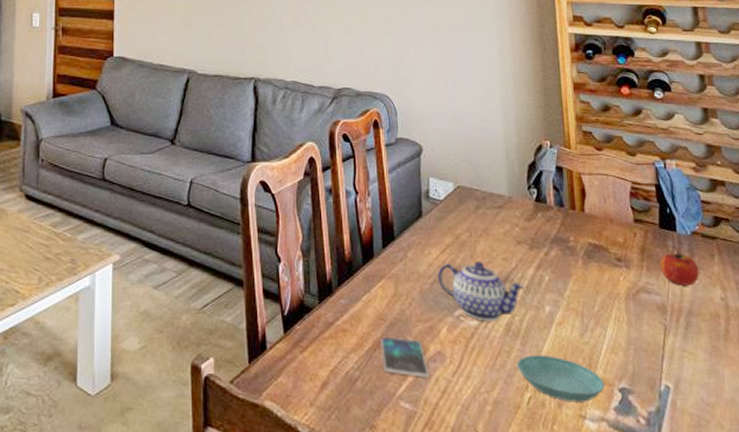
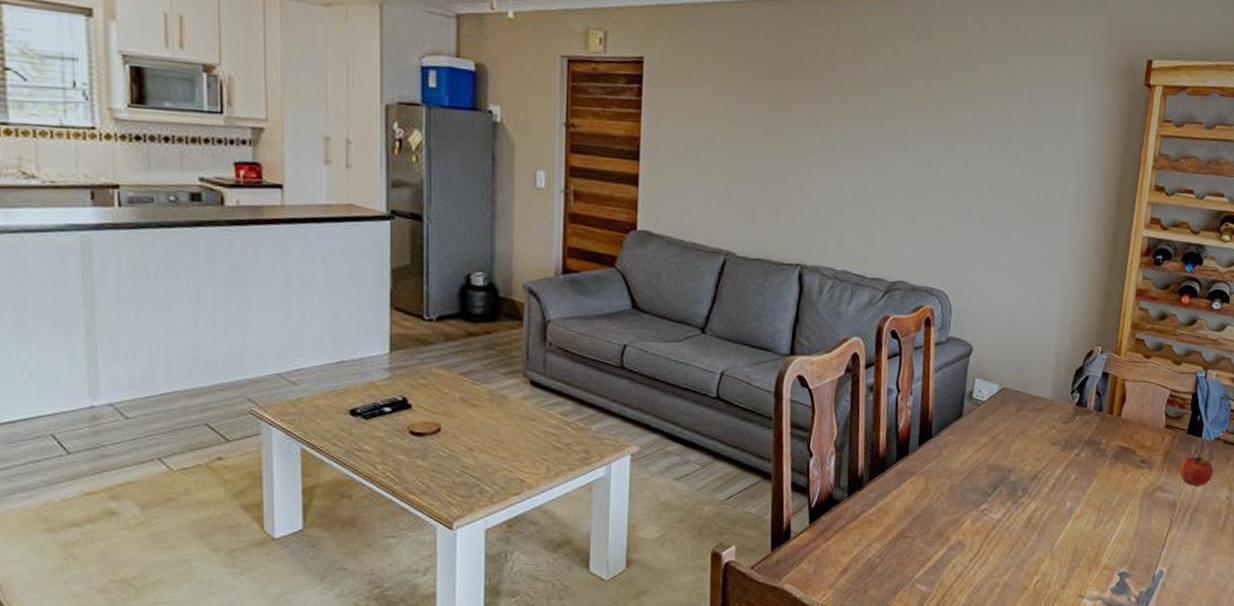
smartphone: present [381,338,430,378] -> none [903,529,948,564]
teapot: present [437,261,525,322] -> none [969,460,1051,515]
saucer: present [517,354,605,402] -> none [1031,544,1107,584]

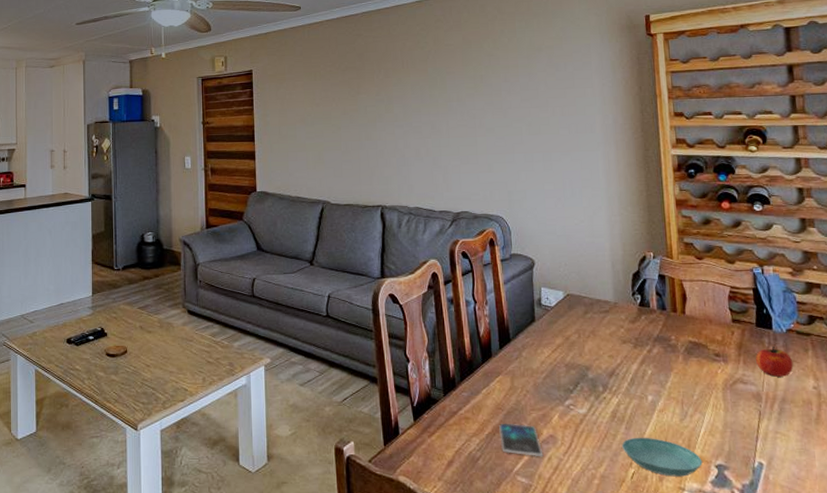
smartphone: none [903,529,948,564] -> present [499,424,544,457]
saucer: none [1031,544,1107,584] -> present [622,437,703,477]

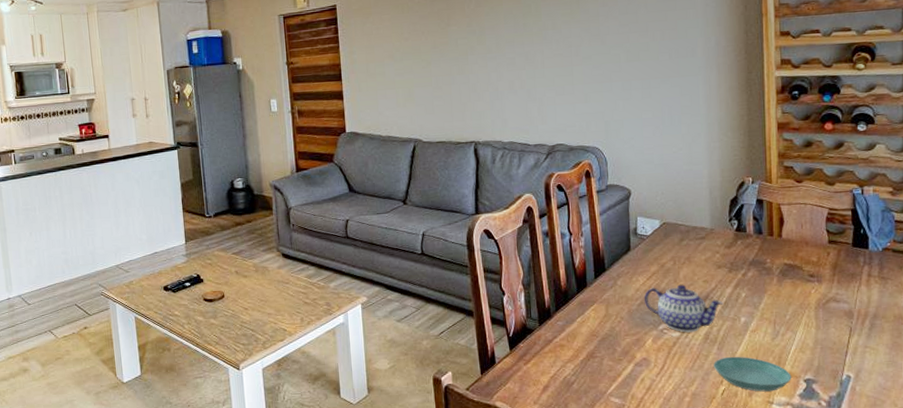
smartphone: present [499,424,544,457] -> none [593,349,637,379]
teapot: none [549,358,630,410] -> present [644,284,723,333]
fruit: present [755,345,794,377] -> none [849,264,887,294]

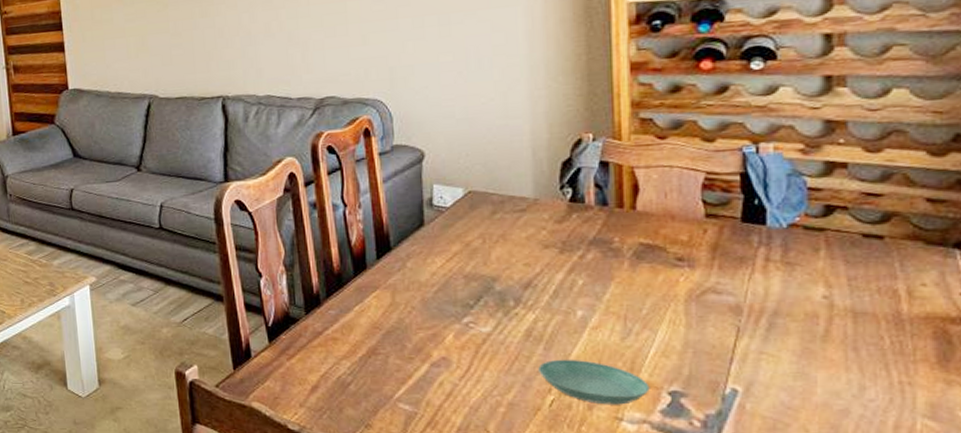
teapot: present [644,284,723,333] -> none [442,268,552,328]

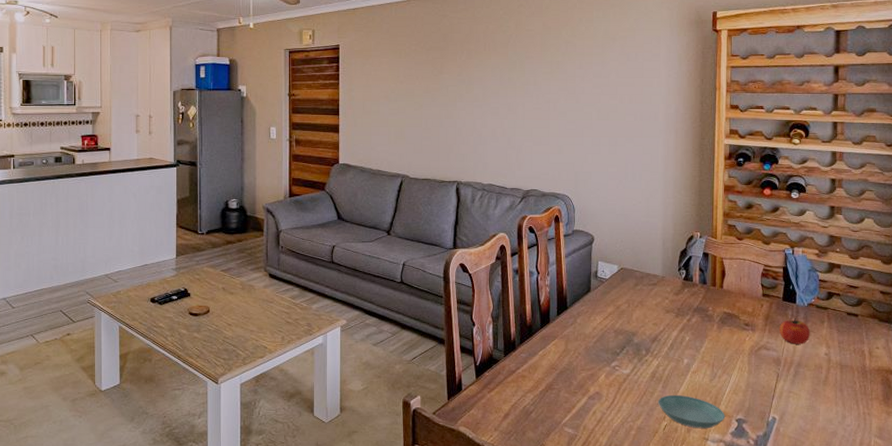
fruit: none [736,245,795,285] -> present [779,317,810,344]

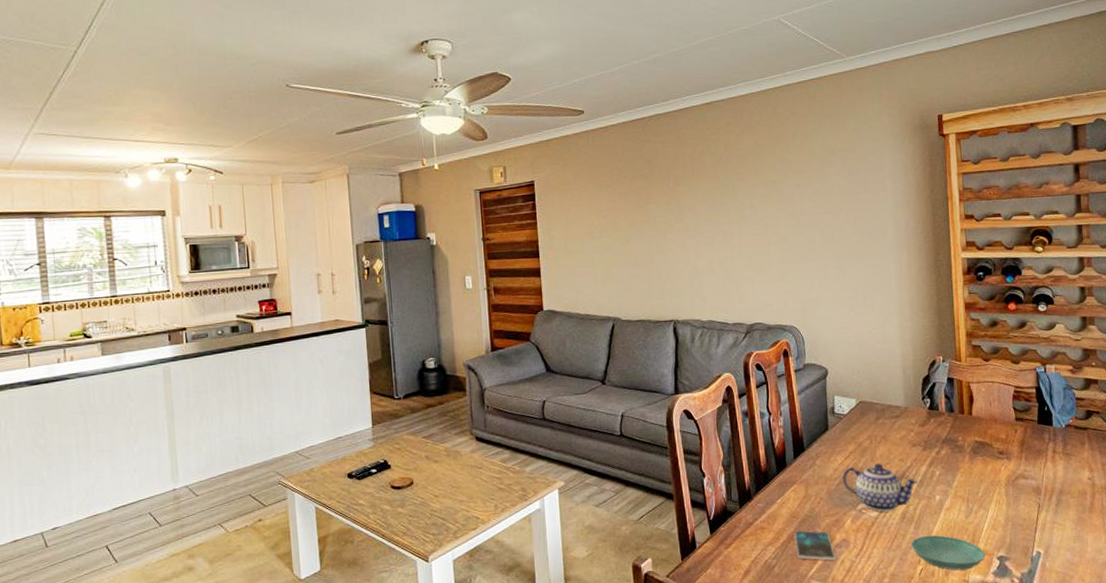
smartphone: none [552,382,589,411] -> present [794,530,837,561]
teapot: none [600,325,669,370] -> present [842,463,919,512]
fruit: present [779,317,810,344] -> none [1036,441,1071,471]

